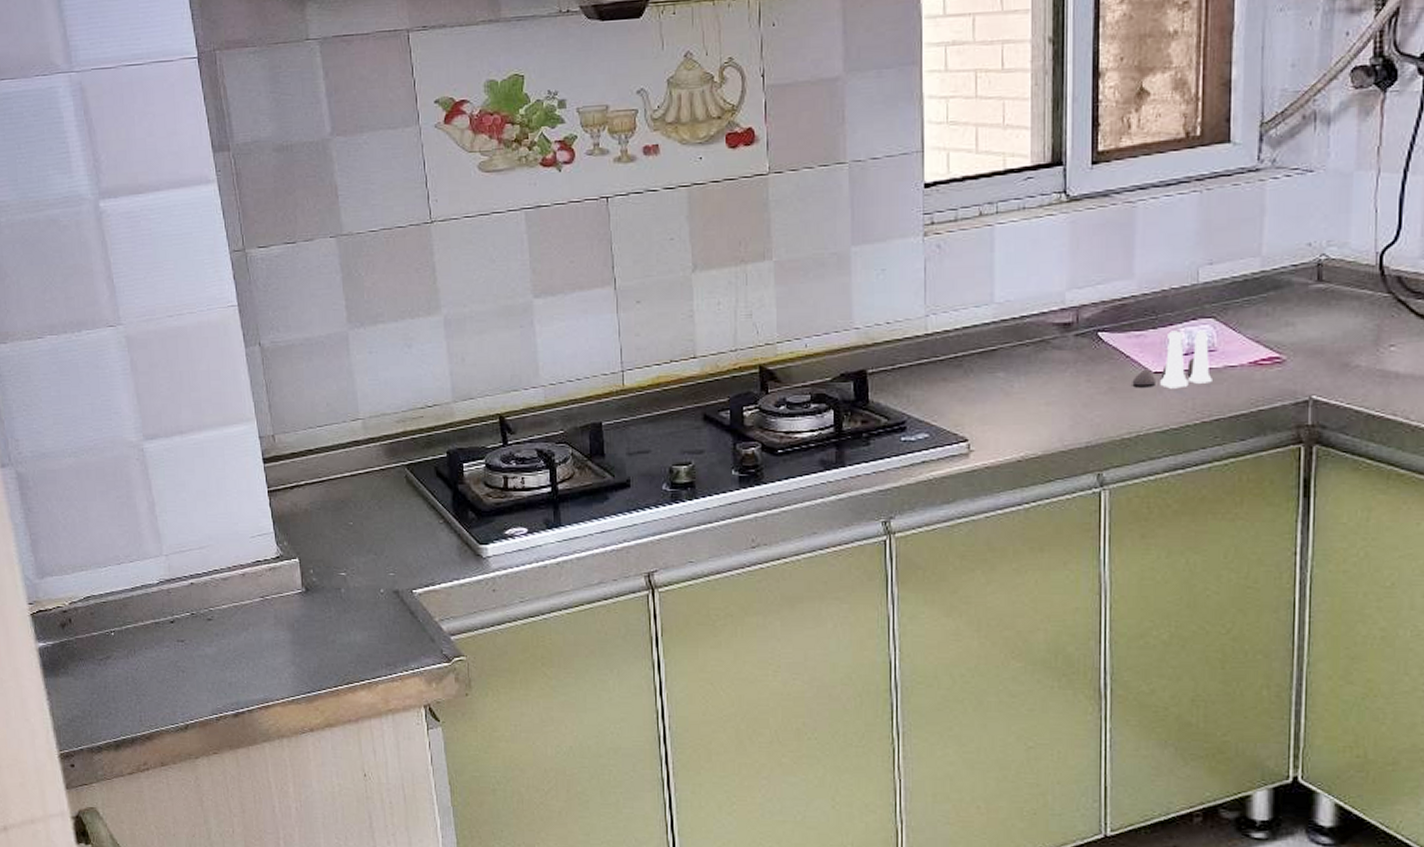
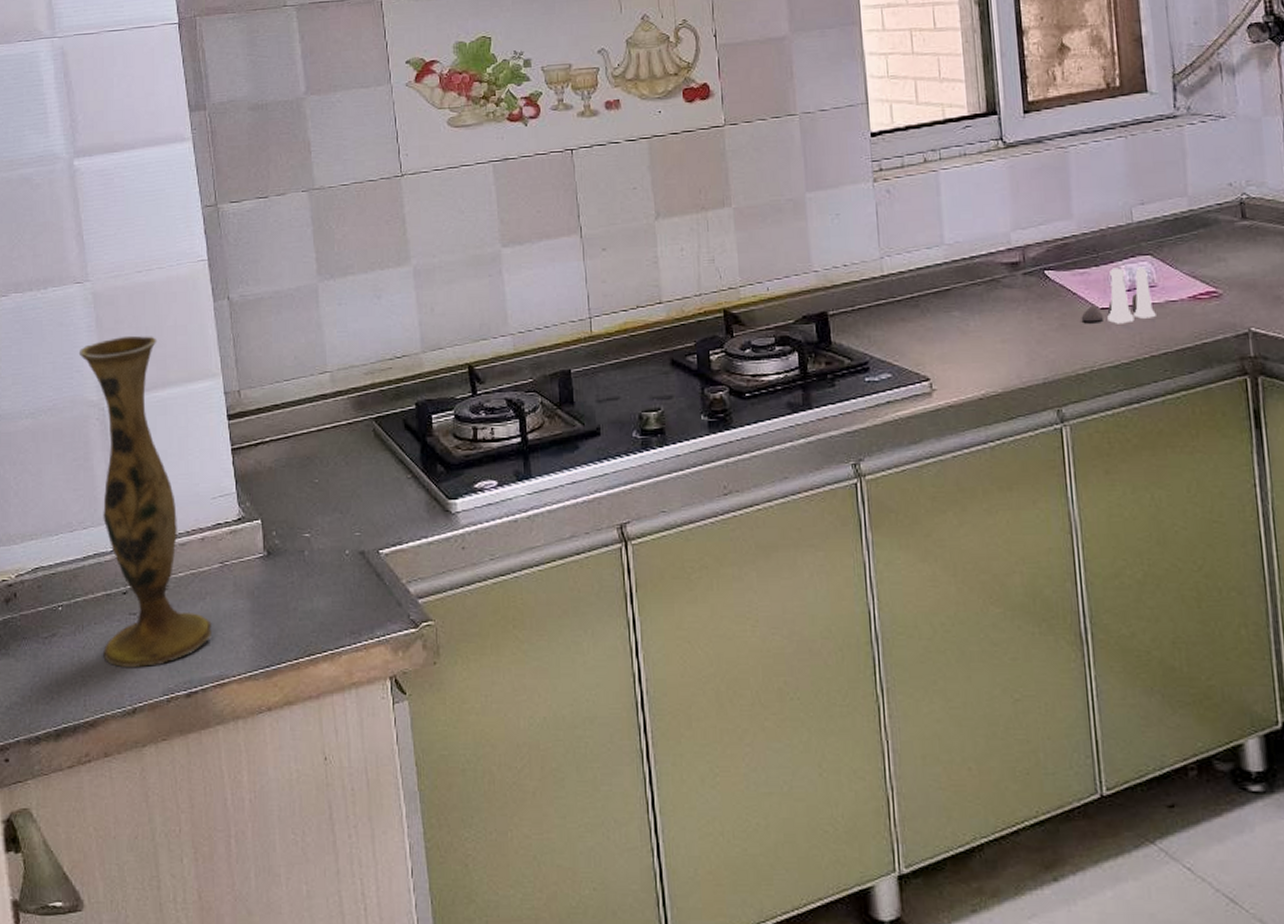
vase: none [115,379,256,689] -> present [78,335,212,668]

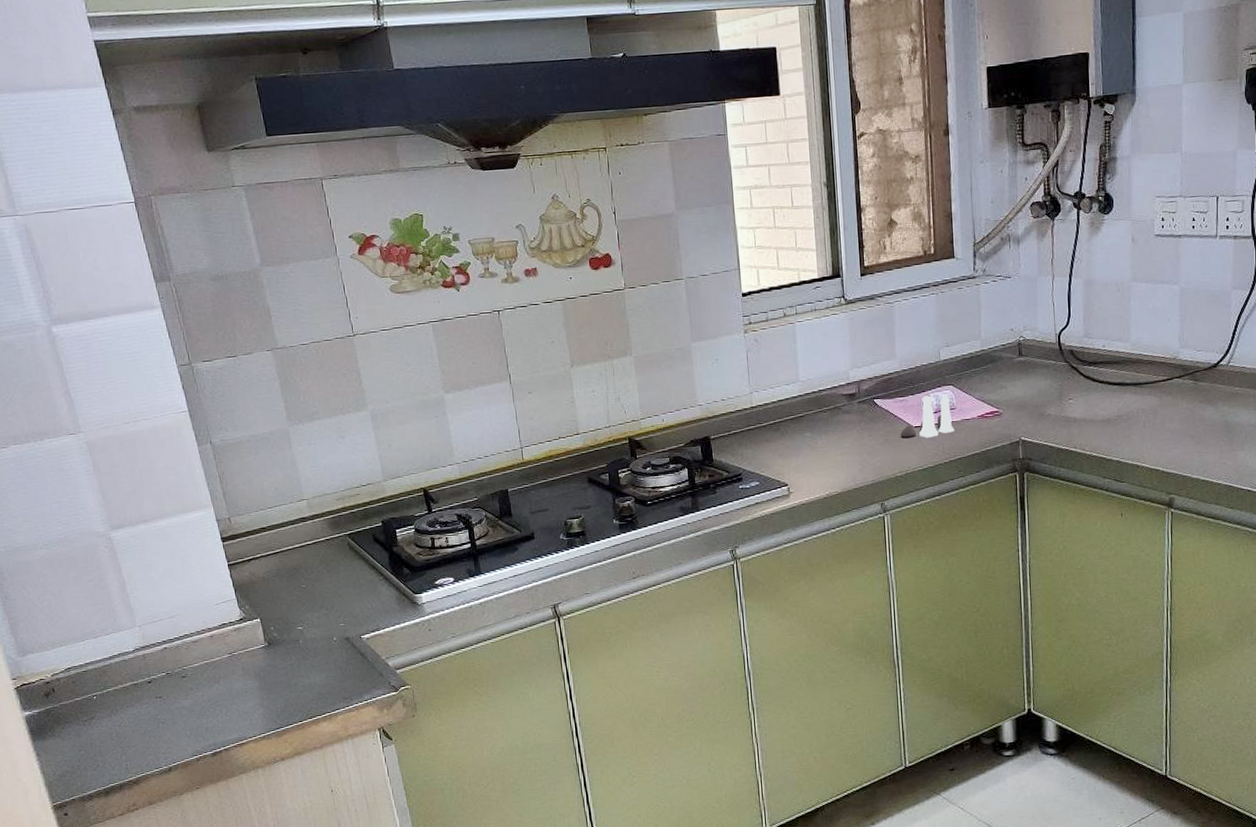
vase: present [78,335,212,668] -> none [81,476,229,738]

